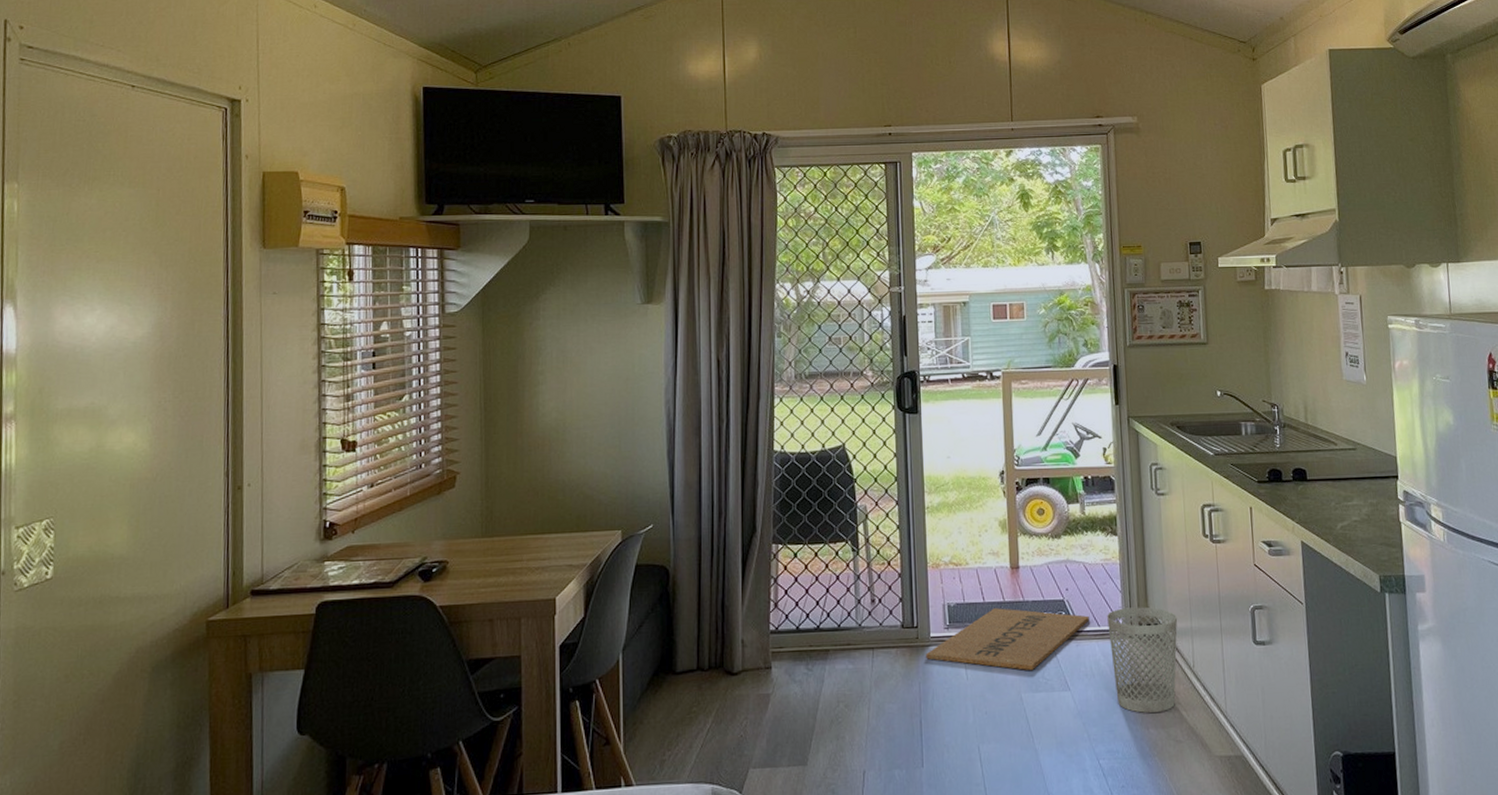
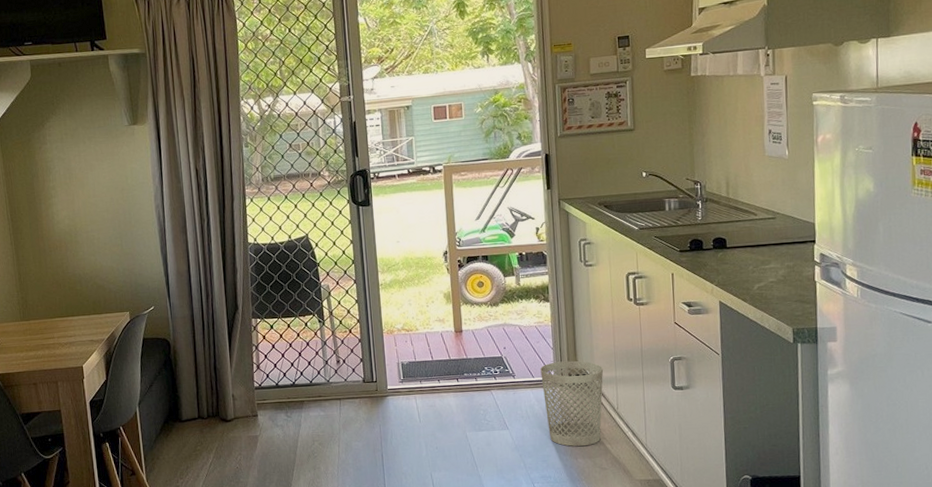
doormat: present [926,608,1089,671] -> none [384,364,525,415]

